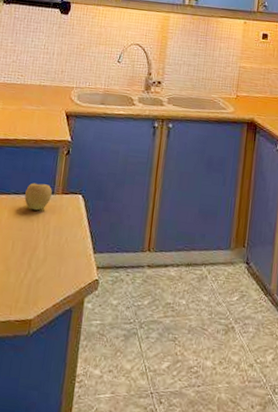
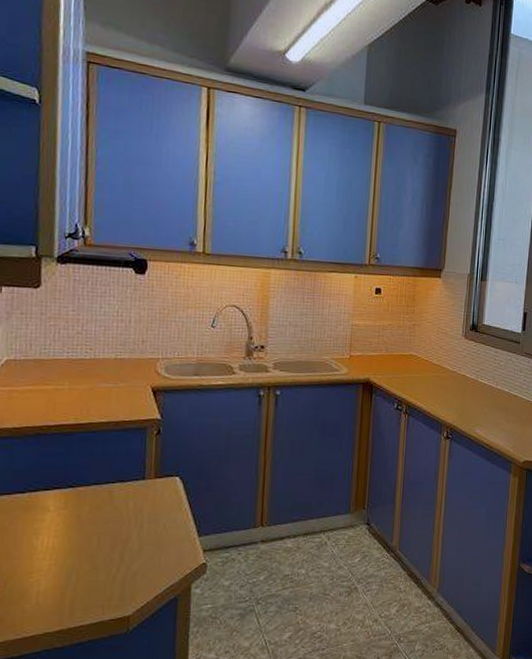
apple: present [24,183,52,211] -> none [108,470,142,500]

